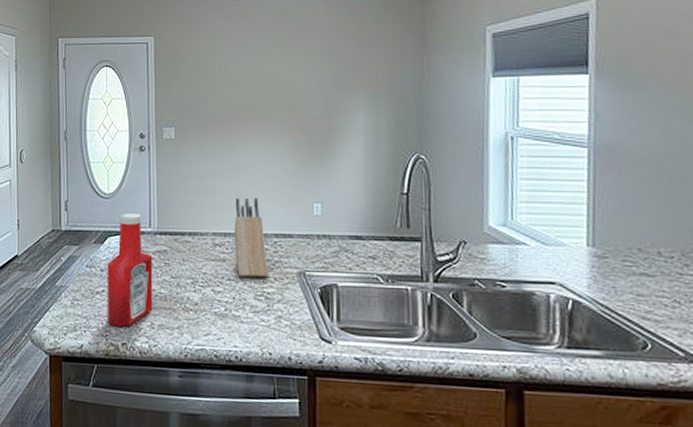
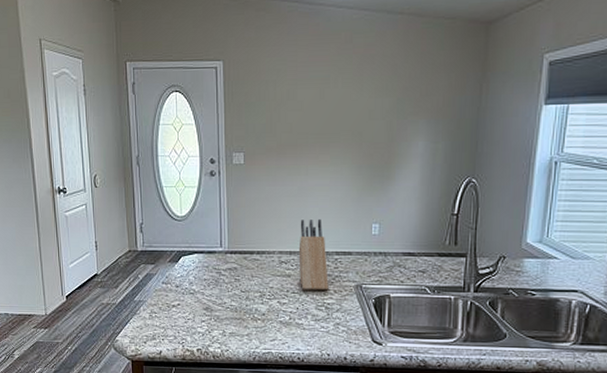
ketchup bottle: present [107,213,153,327] -> none [182,235,224,335]

